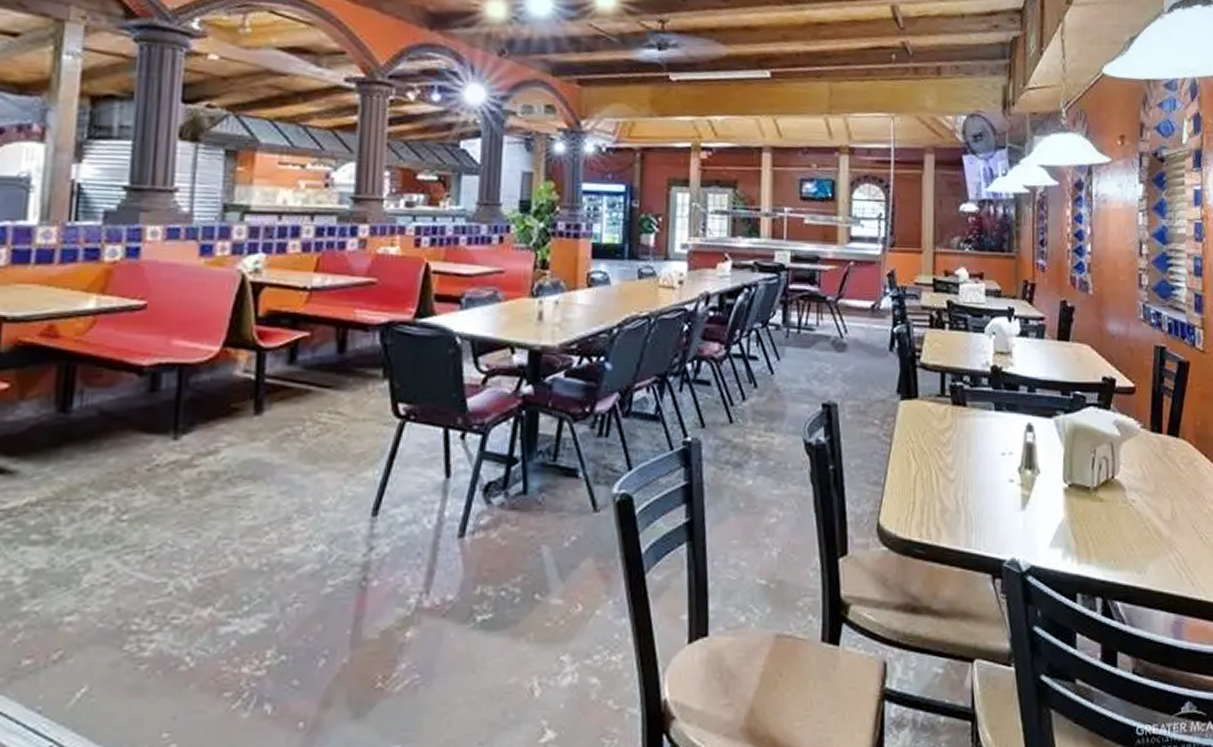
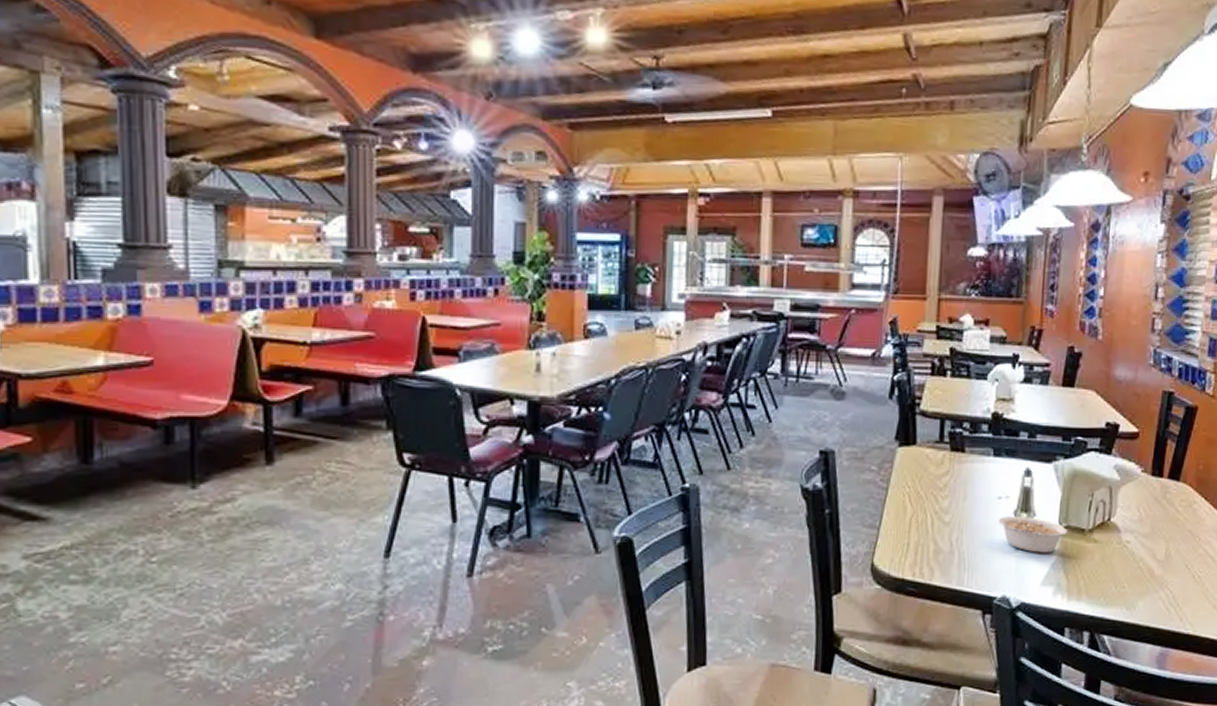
legume: none [1003,473,1075,512] -> present [998,516,1070,553]

